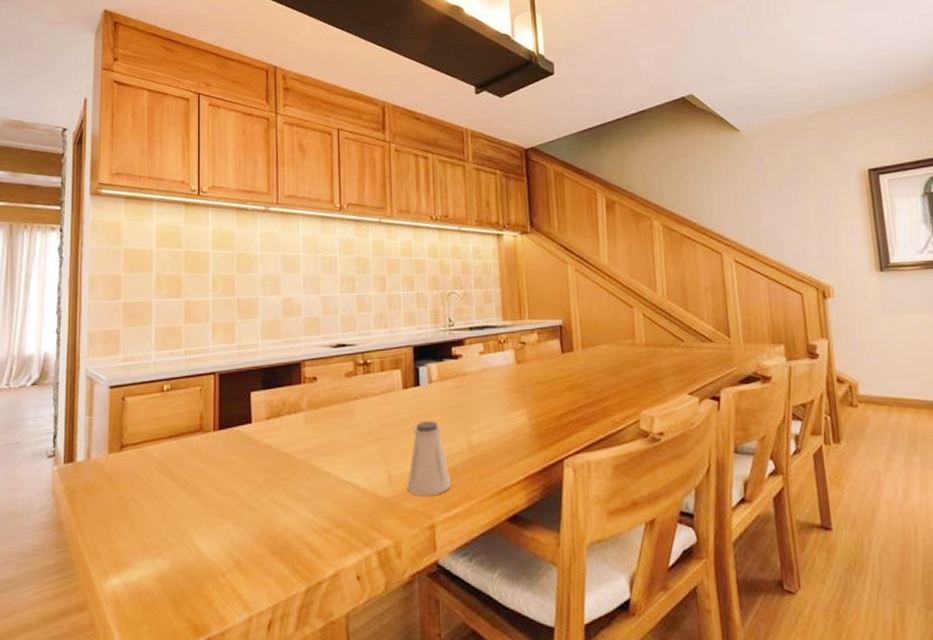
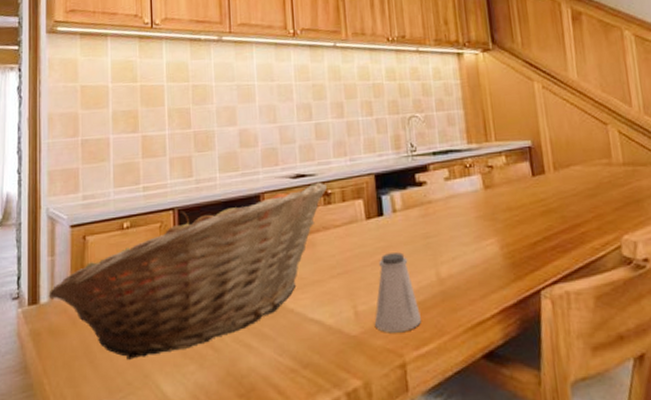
fruit basket: none [85,352,366,518] -> present [49,182,327,360]

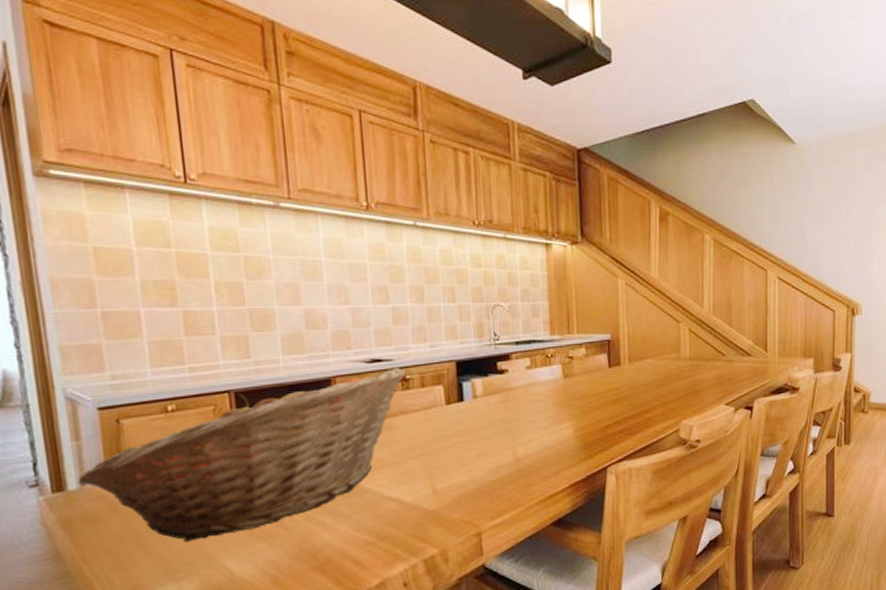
saltshaker: present [374,252,421,333] -> none [452,435,497,507]

